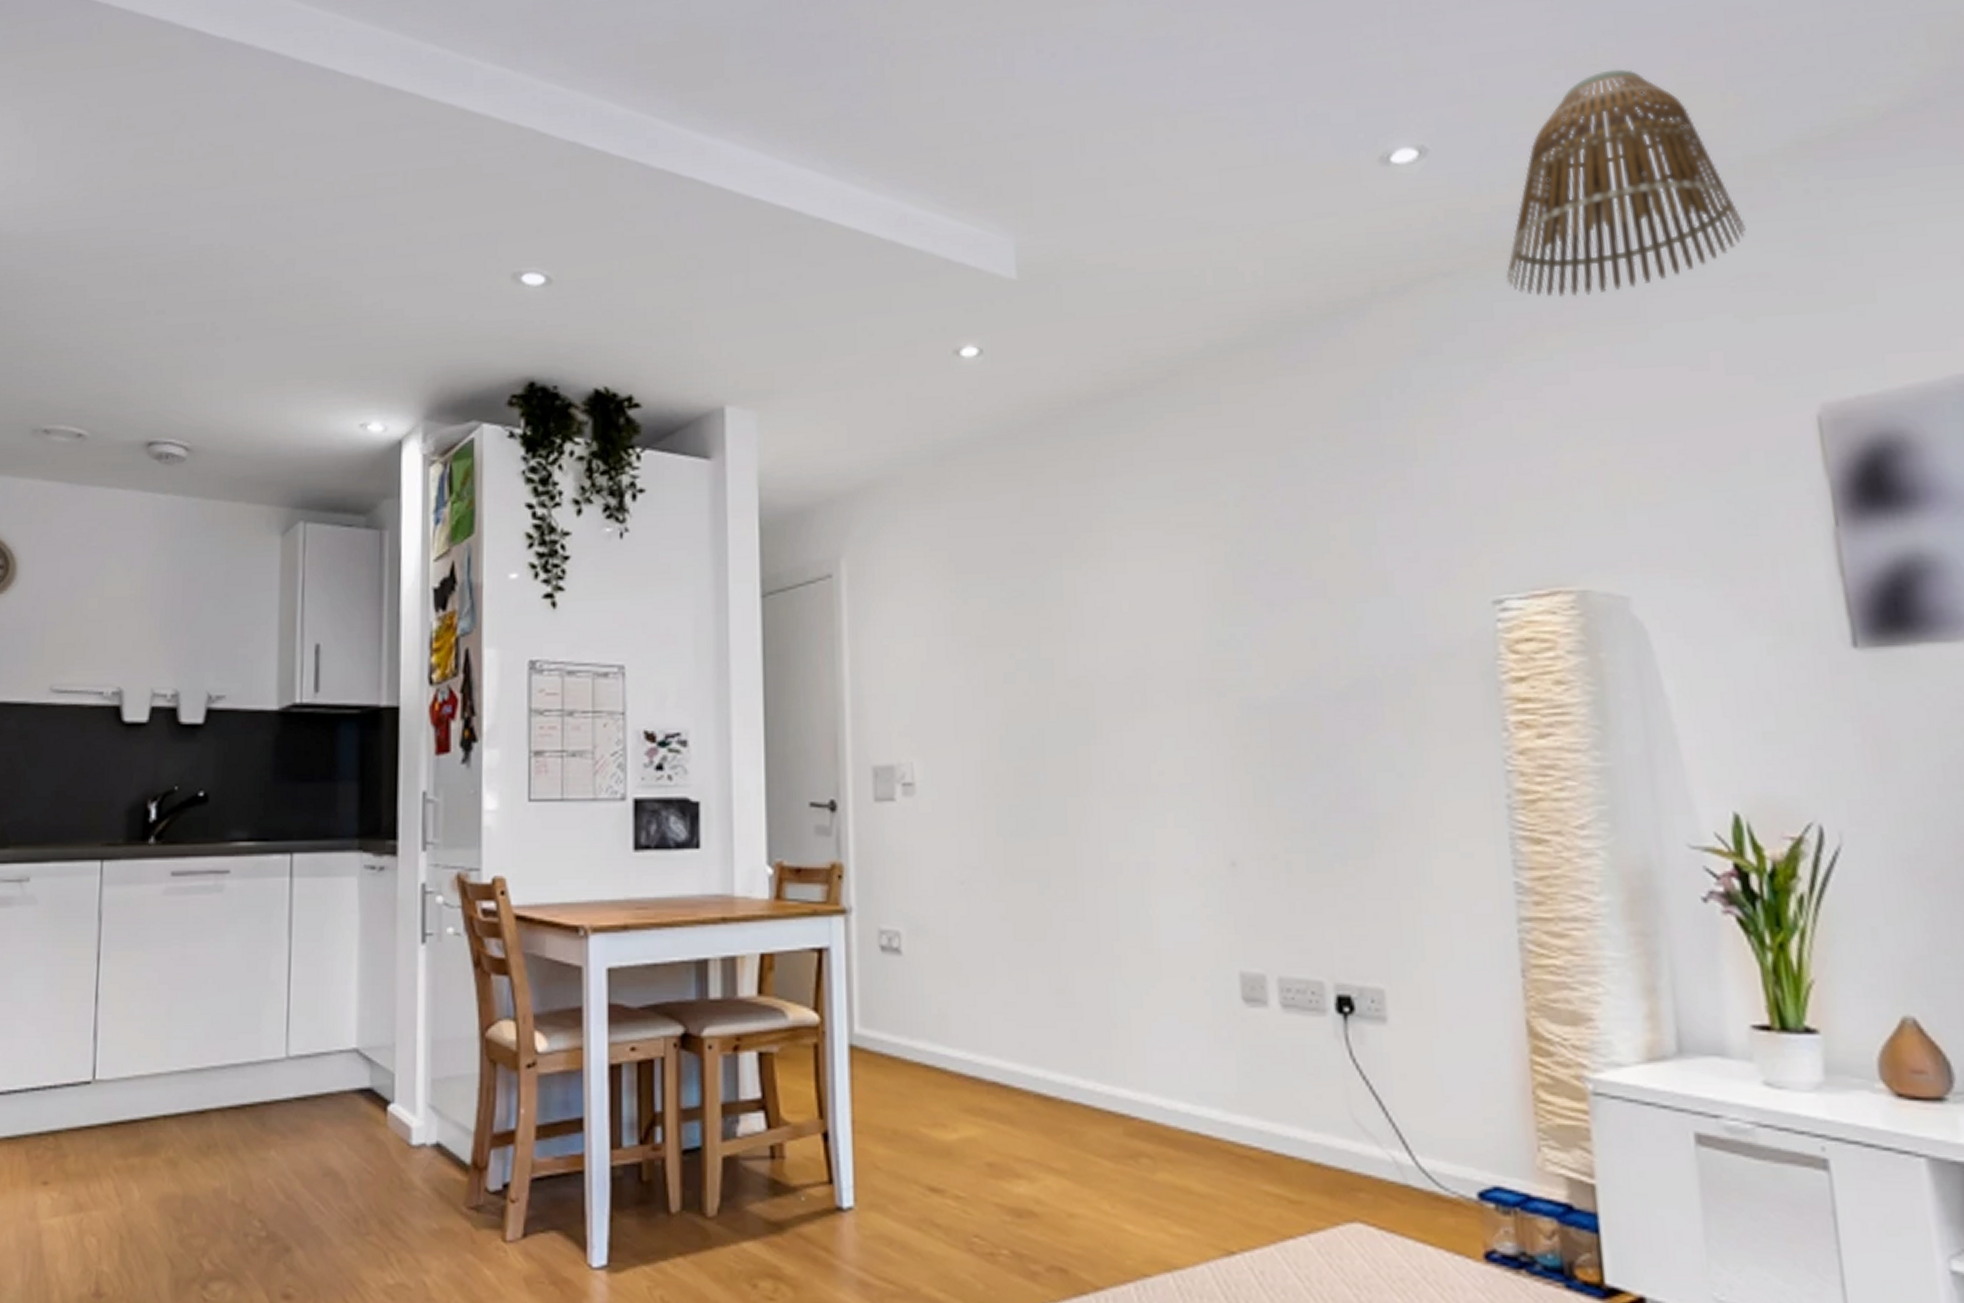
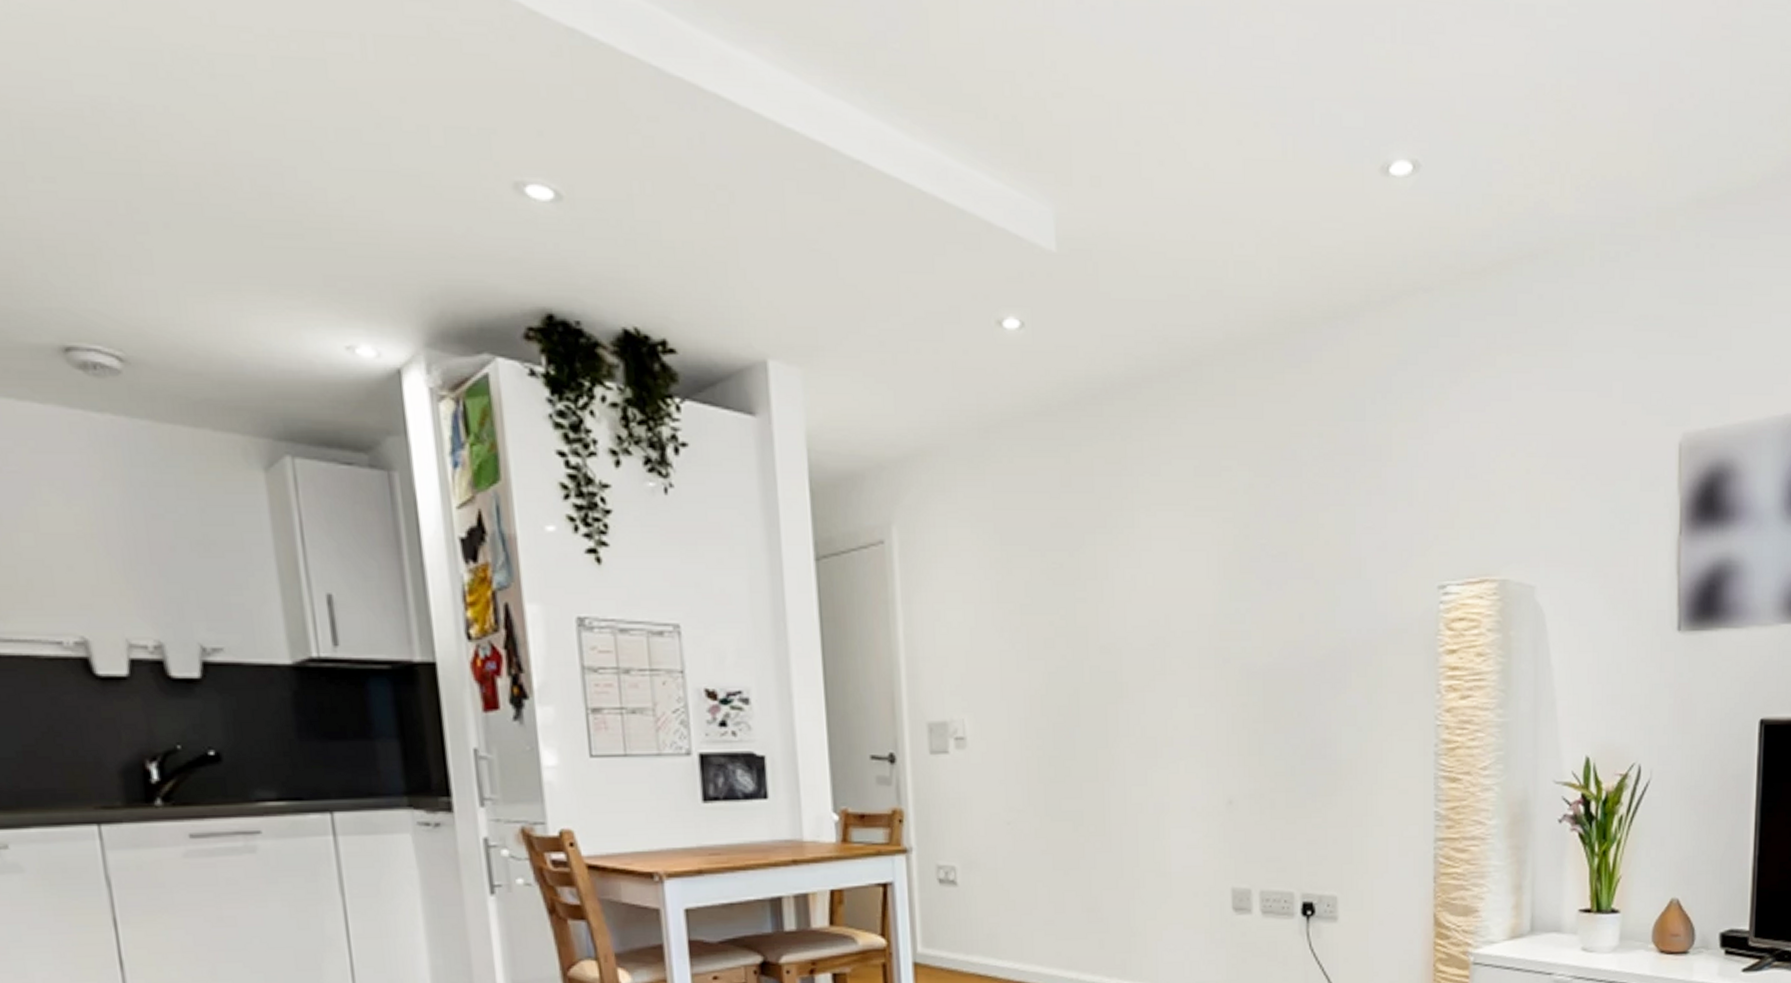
lamp shade: present [1506,69,1746,297] -> none [1472,107,1651,321]

